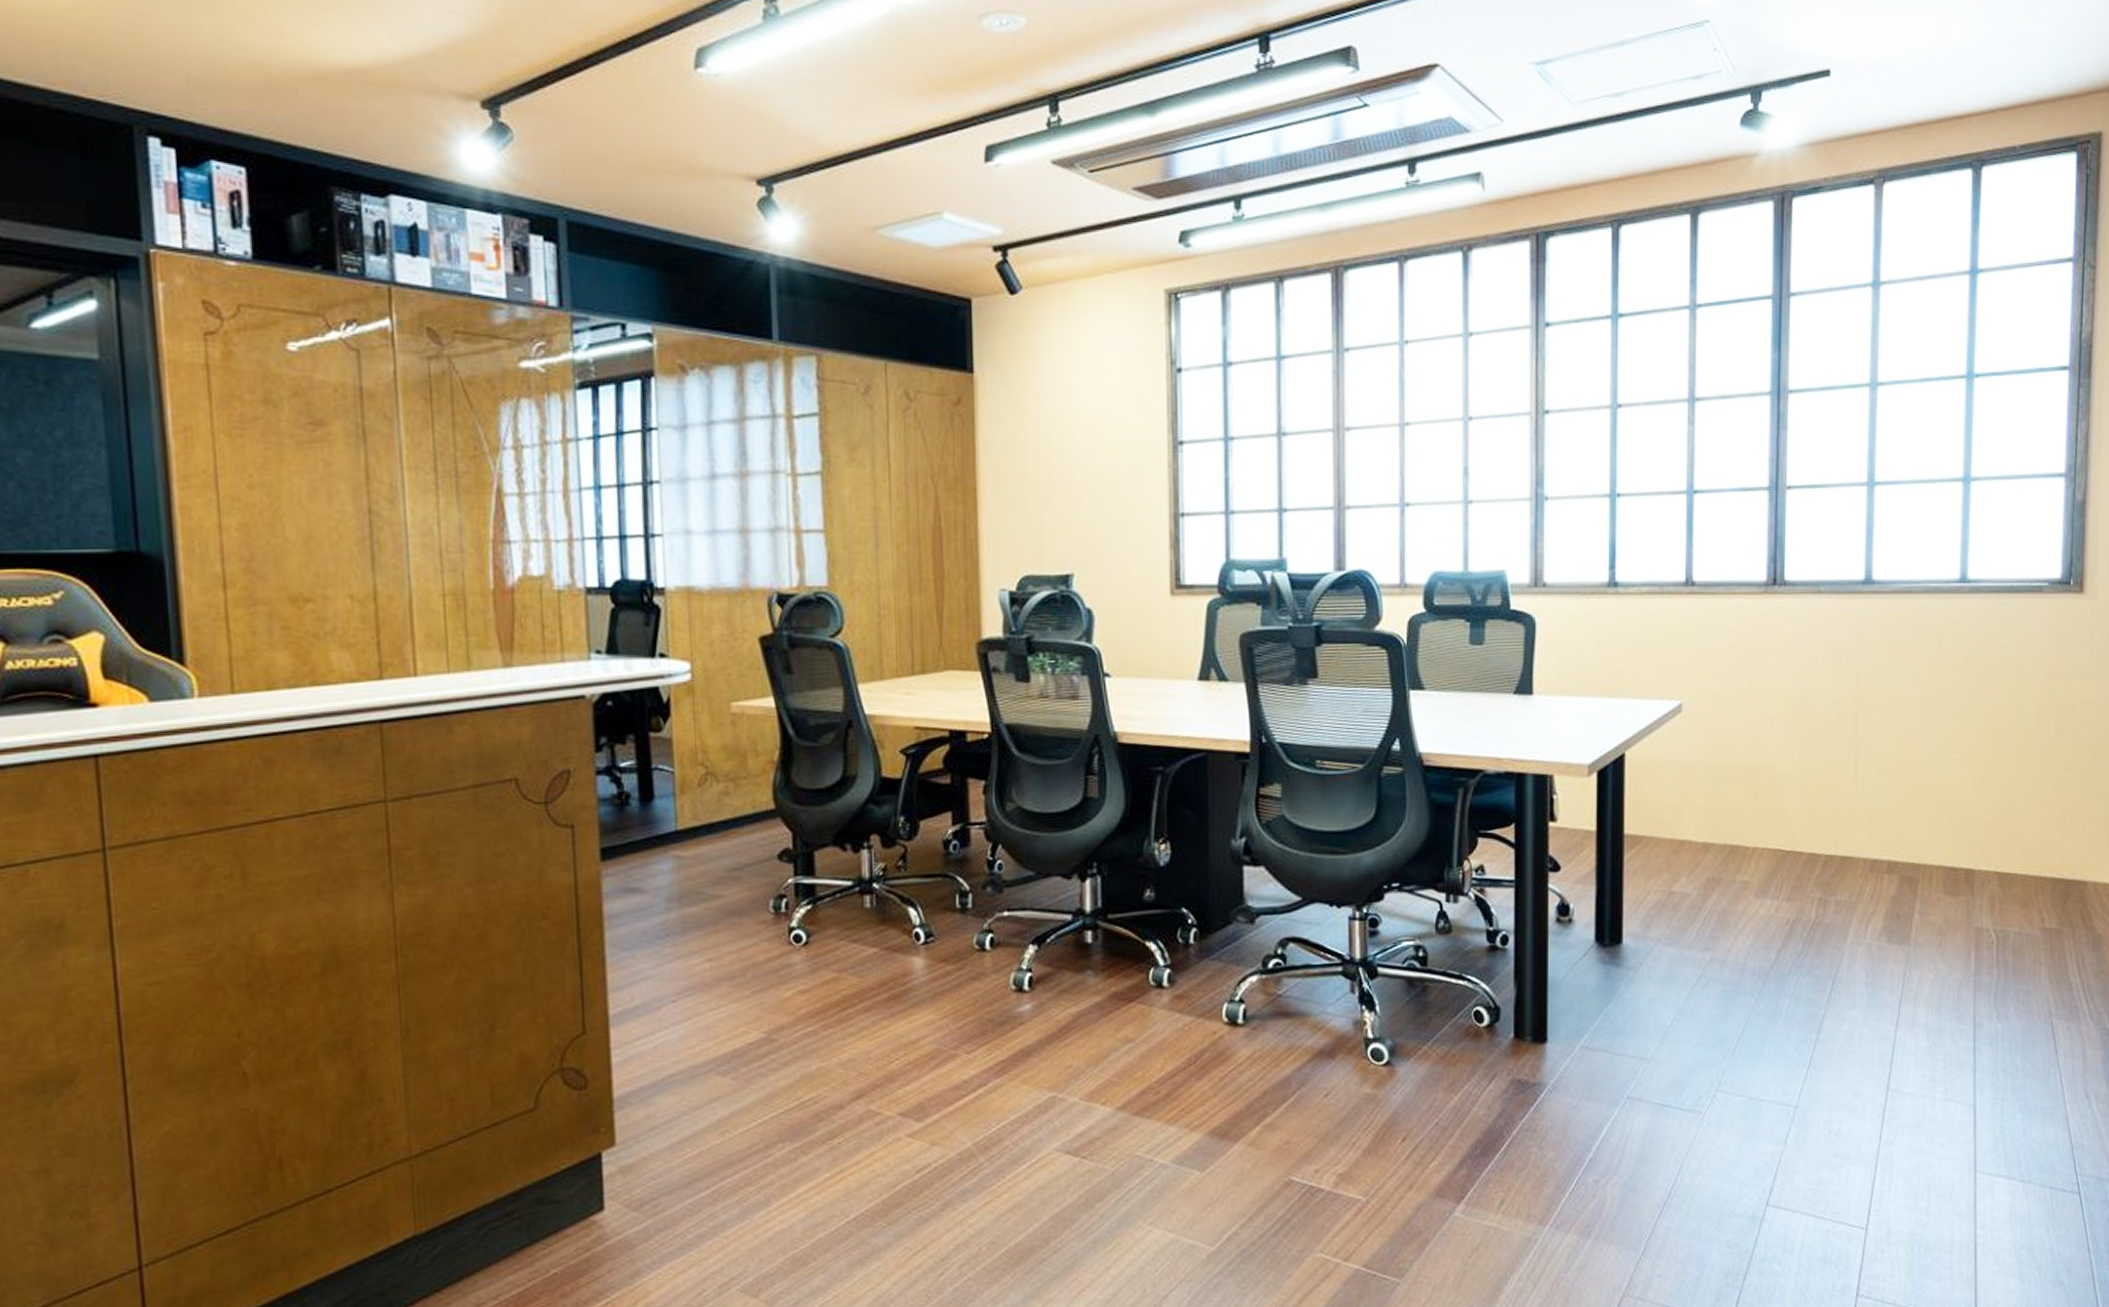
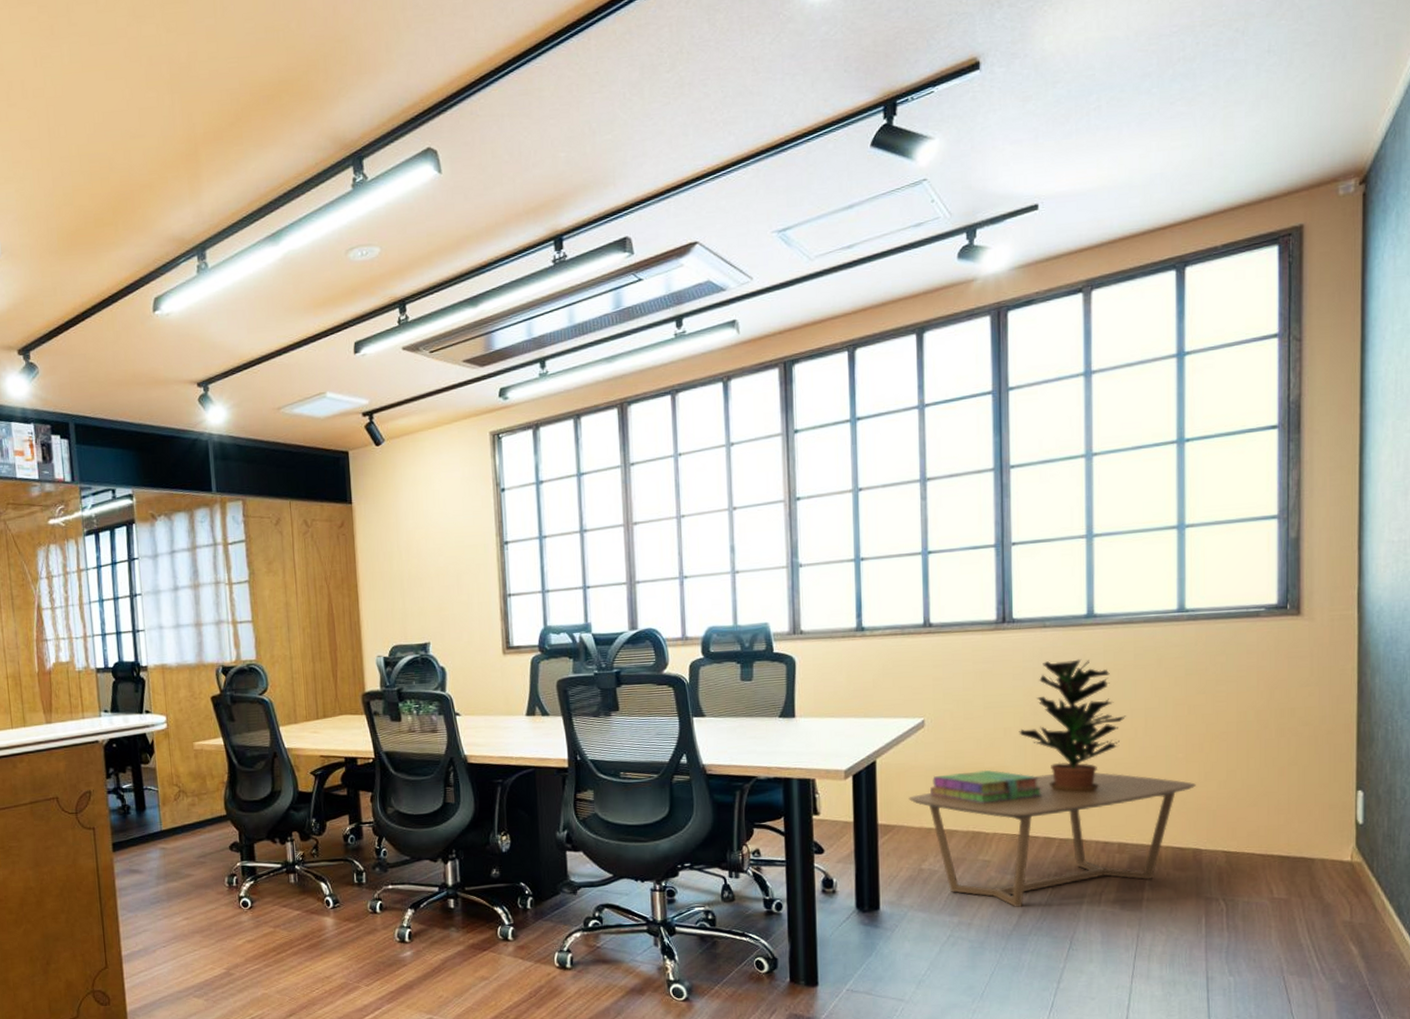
coffee table: none [1660,774,1971,941] -> present [908,772,1196,908]
stack of books: none [1685,767,1809,810] -> present [930,769,1042,803]
potted plant: none [1786,634,1902,799] -> present [1019,659,1127,793]

